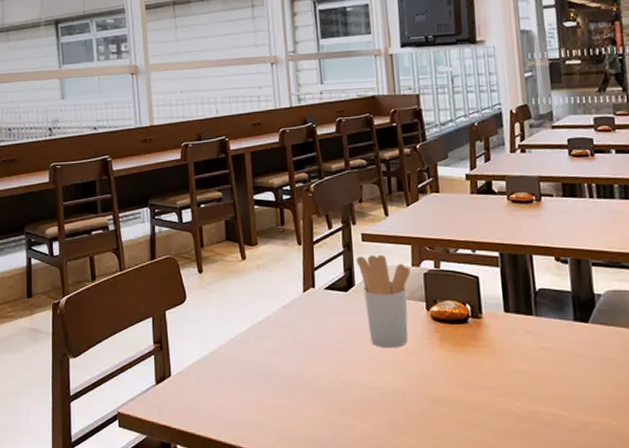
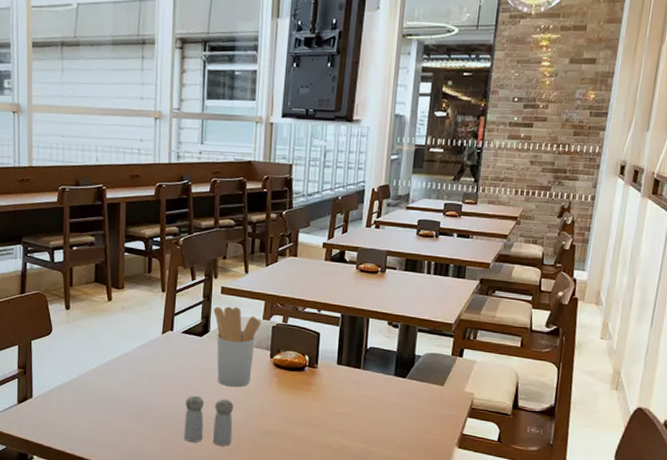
salt and pepper shaker: none [338,361,397,421] -> present [184,395,234,446]

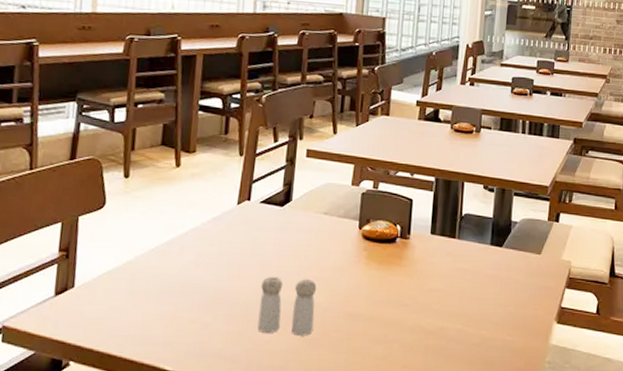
utensil holder: present [213,306,261,388] -> none [297,171,350,265]

